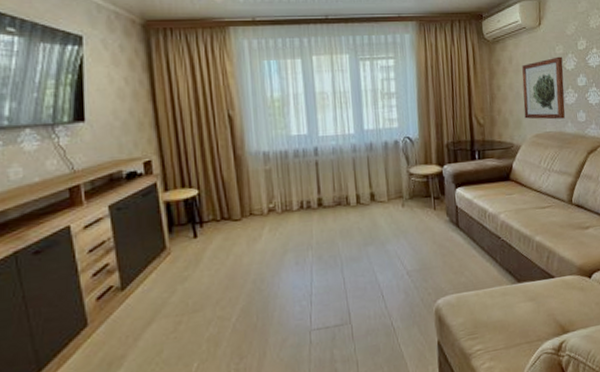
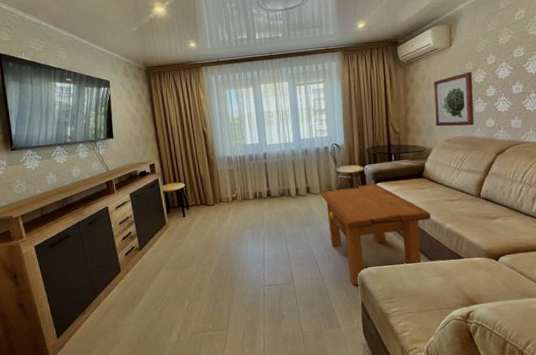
side table: none [389,187,520,321] -> present [321,183,431,286]

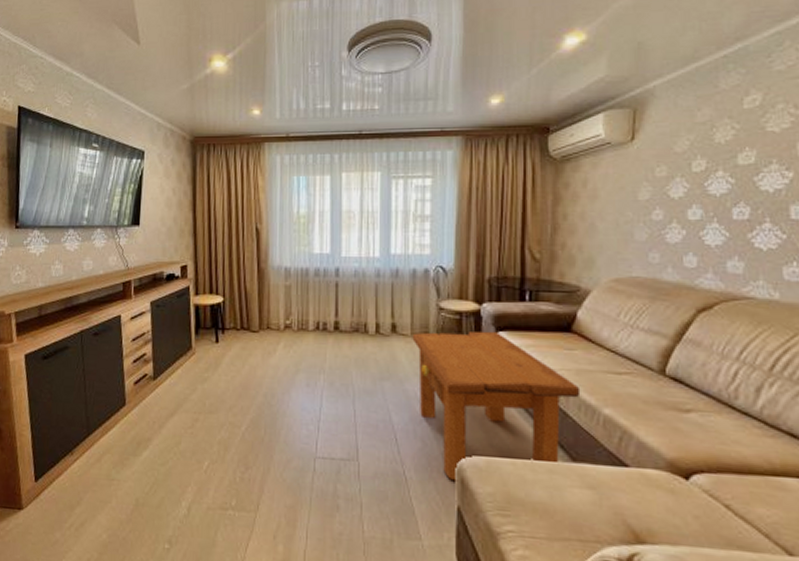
wall art: present [433,71,474,127] -> none [599,180,666,262]

